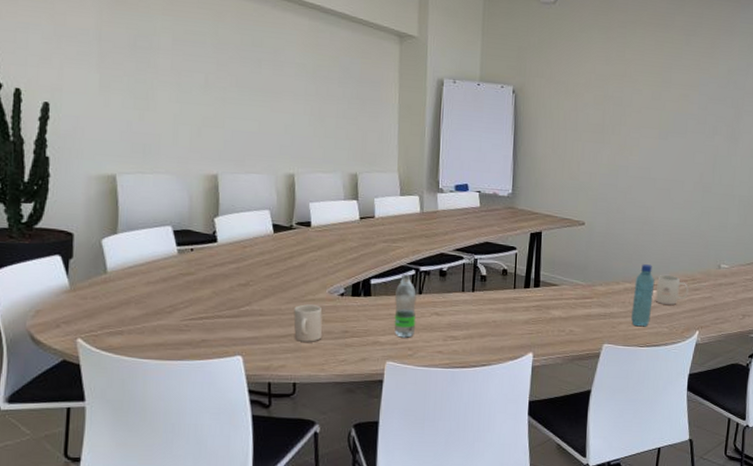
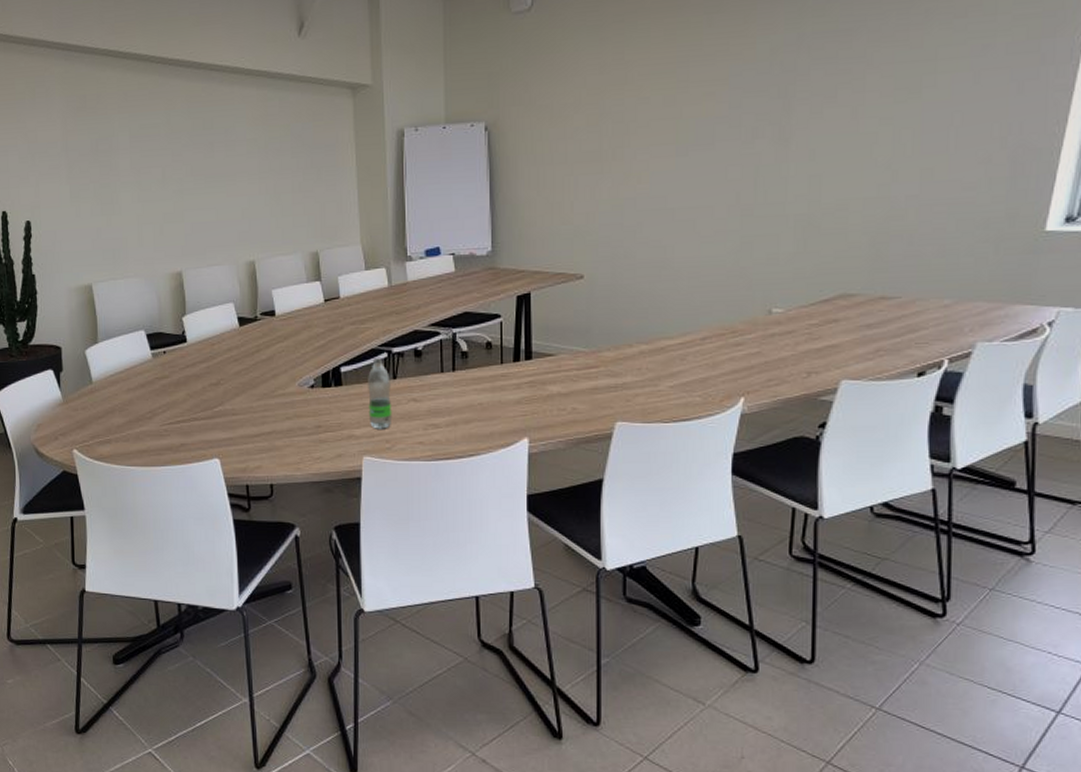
cup: present [293,304,323,342] -> none [265,400,296,440]
water bottle: present [630,264,655,327] -> none [649,319,680,398]
mug: present [655,274,689,306] -> none [681,329,727,368]

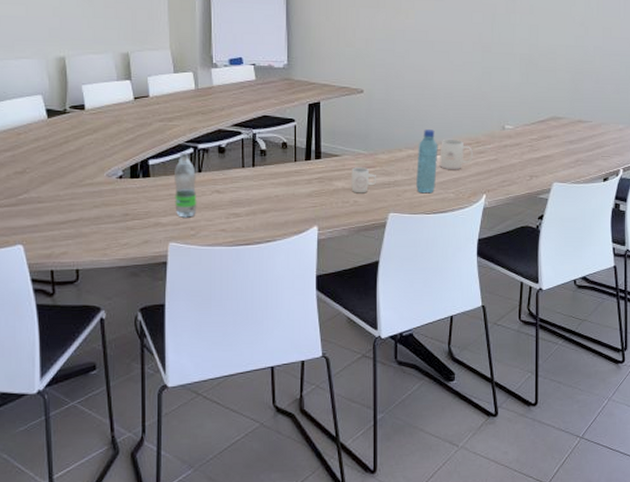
mug: none [569,368,601,399] -> present [351,167,377,193]
water bottle: none [649,319,680,398] -> present [415,129,438,194]
mug: none [681,329,727,368] -> present [439,138,473,170]

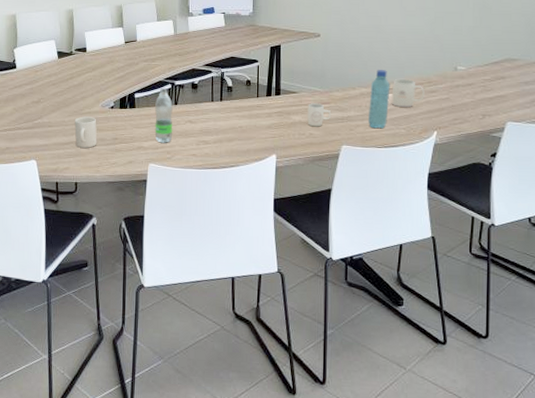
cup: none [73,189,103,227] -> present [74,116,98,148]

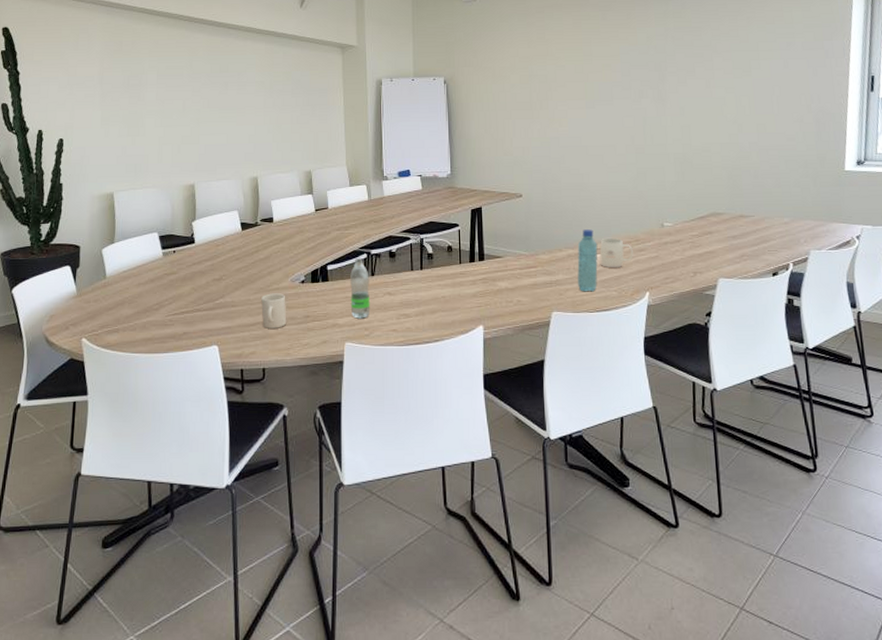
mug: present [307,103,332,127] -> none [514,268,539,293]

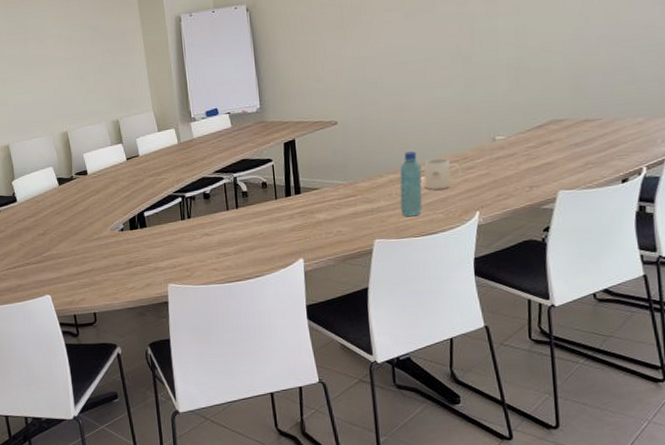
cup: present [261,293,287,329] -> none [85,242,111,276]
bottle: present [350,258,371,319] -> none [167,202,190,261]

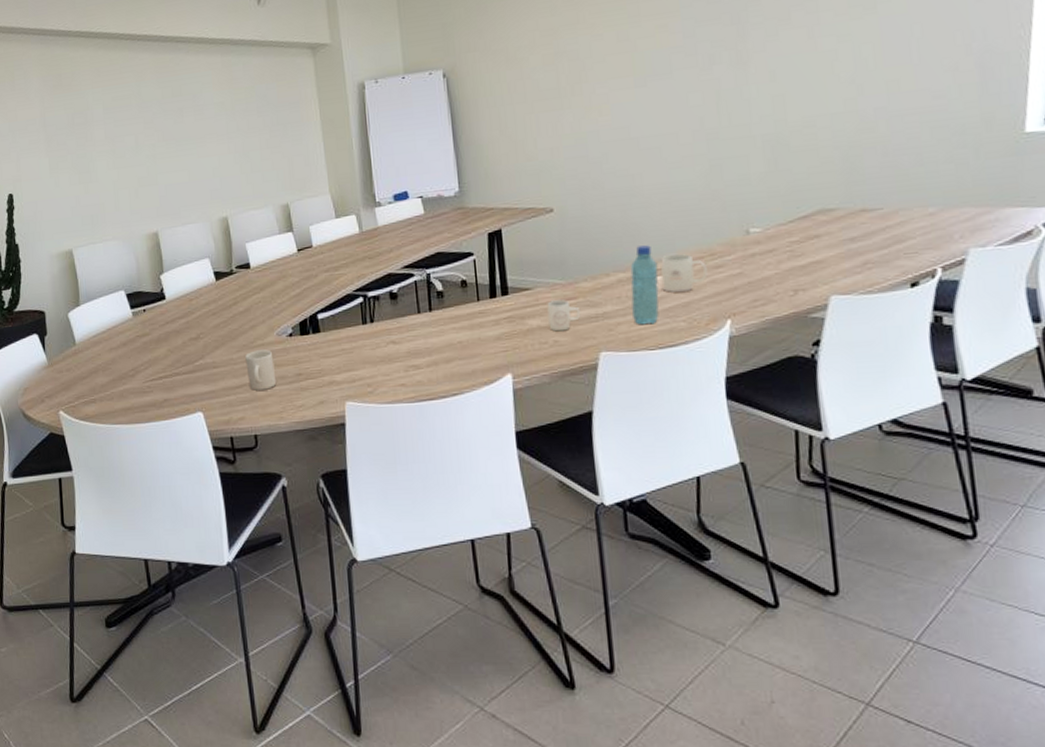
cup: none [85,242,111,276] -> present [245,349,277,391]
mug: none [332,197,360,224] -> present [547,300,581,332]

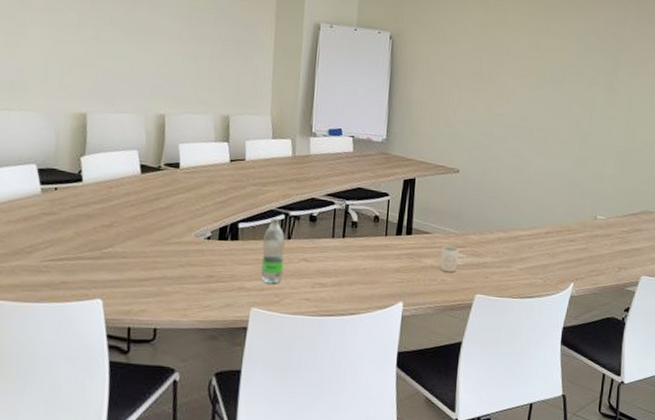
cup: present [245,349,277,391] -> none [157,247,188,286]
bottle: none [345,303,373,374] -> present [260,218,285,284]
water bottle: present [630,245,659,325] -> none [504,213,530,278]
mug: present [660,253,708,293] -> none [529,224,564,257]

